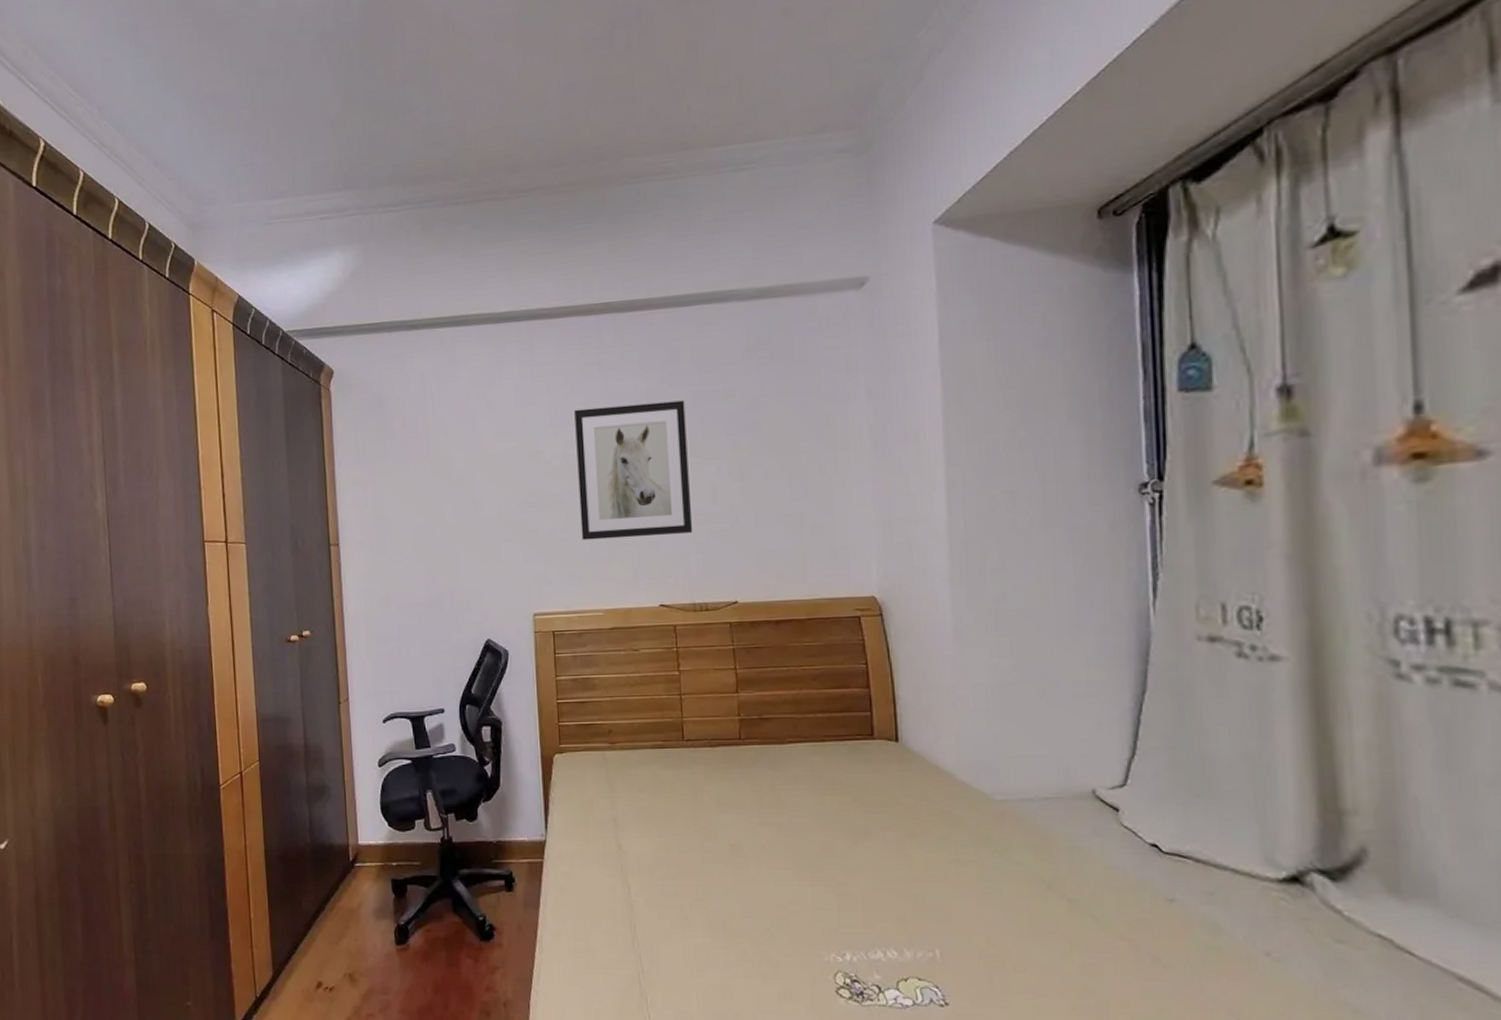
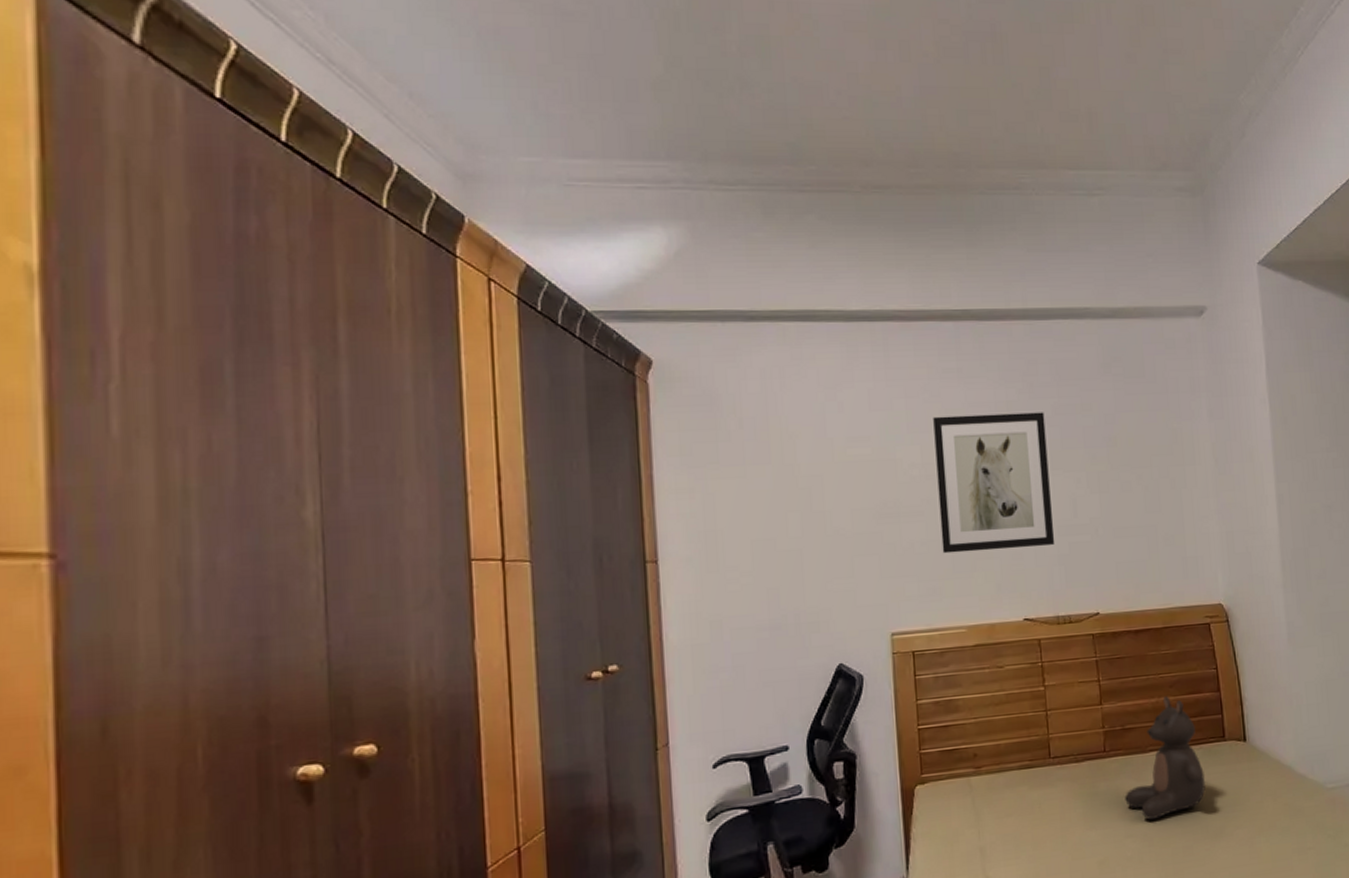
teddy bear: none [760,689,849,812] -> present [1125,696,1205,821]

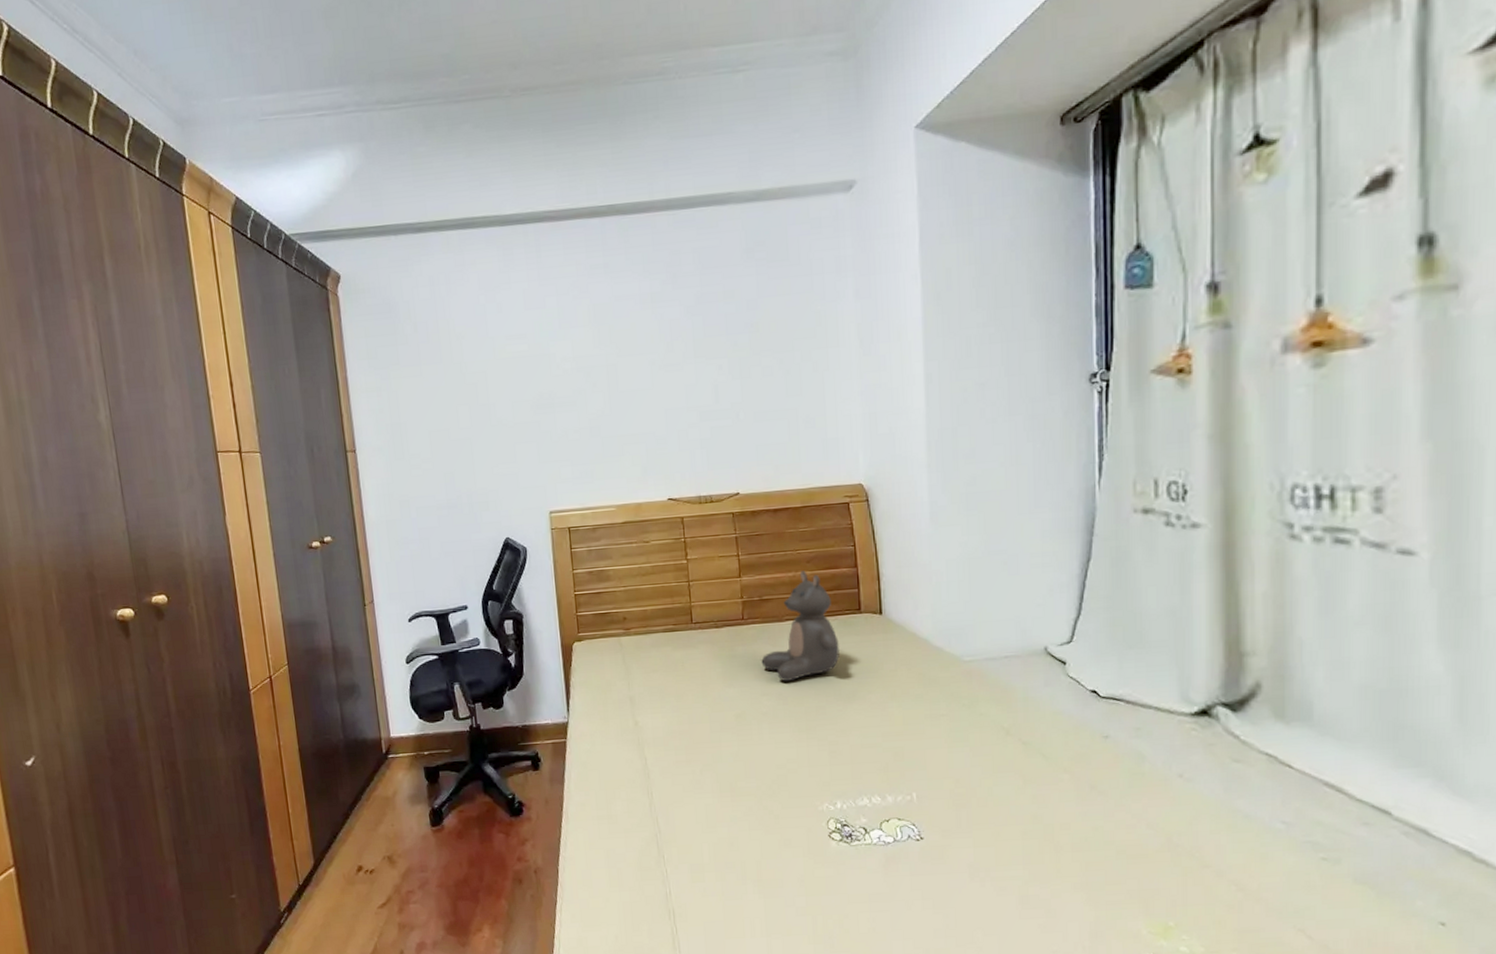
wall art: present [933,412,1055,554] -> none [582,301,698,440]

